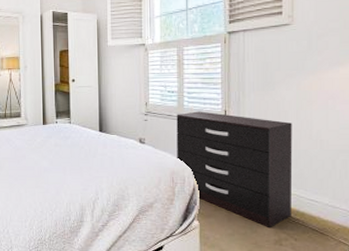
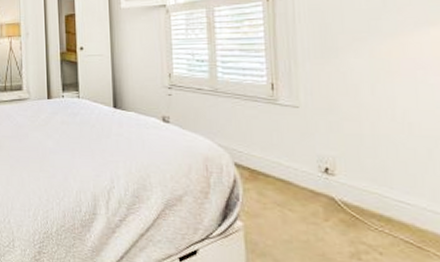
dresser: present [176,111,293,227] -> none [208,84,373,235]

